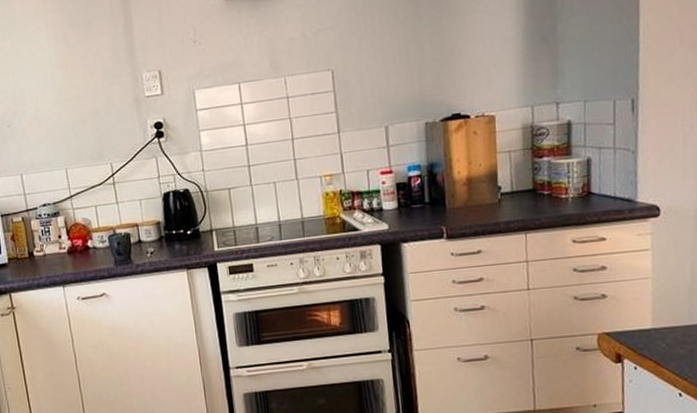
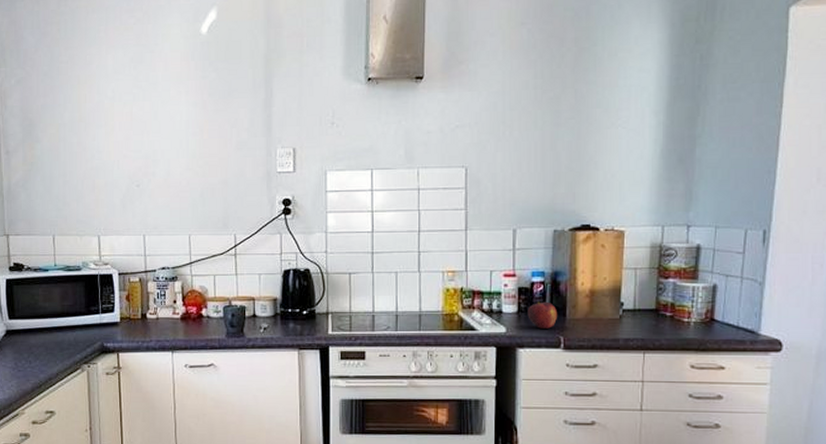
fruit: none [407,194,437,222] -> present [527,301,557,329]

